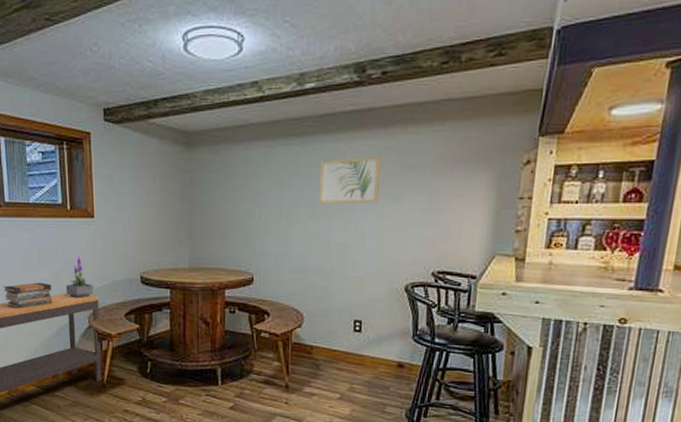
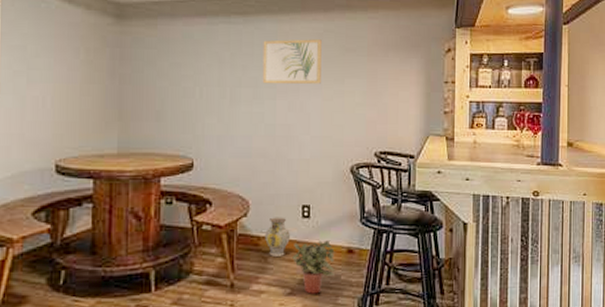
ceramic jug: none [317,329,341,366] -> present [265,217,290,258]
potted plant: none [343,353,386,401] -> present [292,240,336,294]

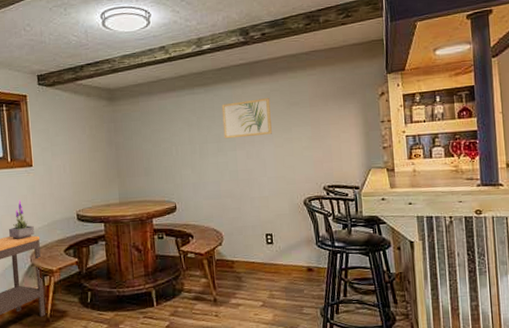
ceramic jug: present [265,217,290,258] -> none [237,244,258,277]
potted plant: present [292,240,336,294] -> none [261,261,298,306]

